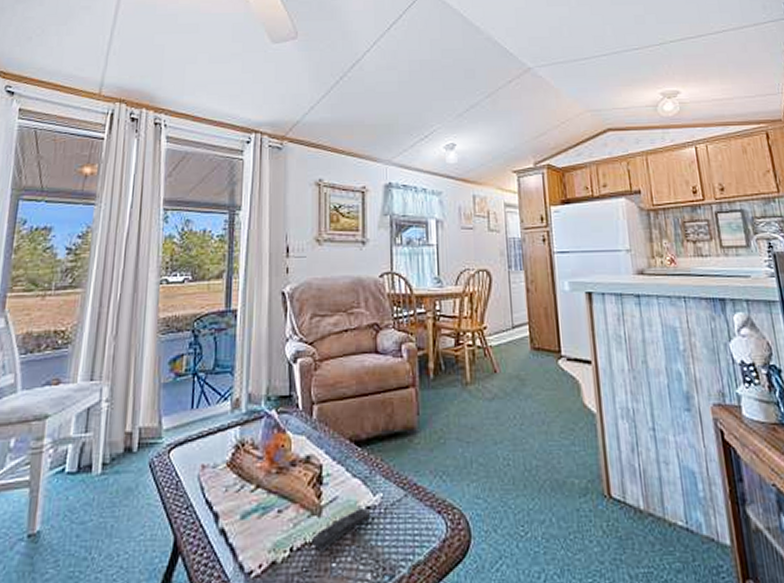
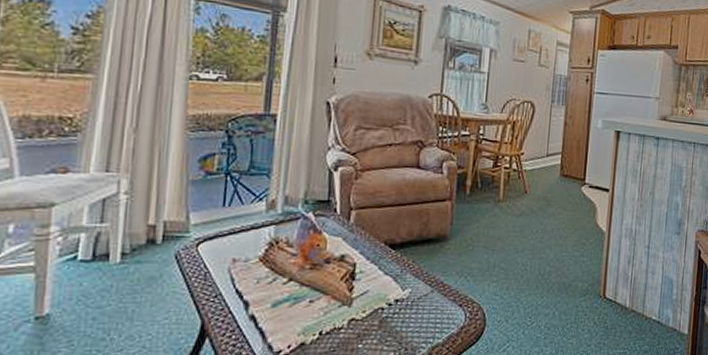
remote control: present [312,509,371,553] -> none [341,301,399,336]

